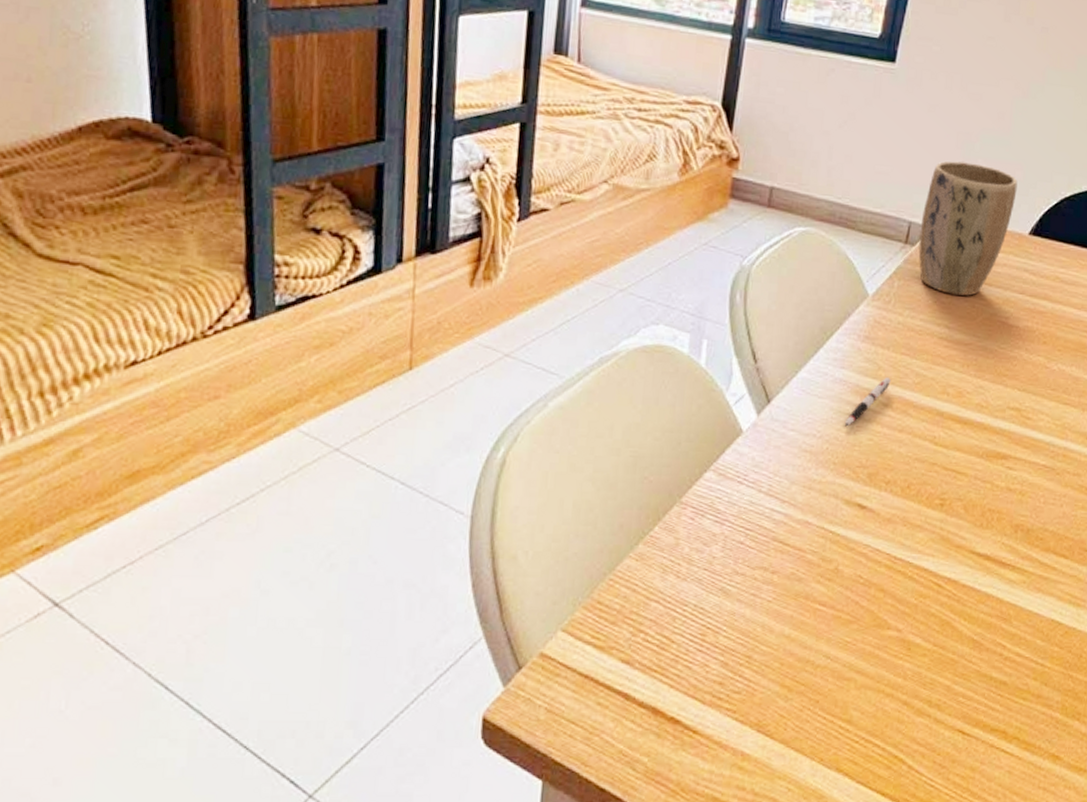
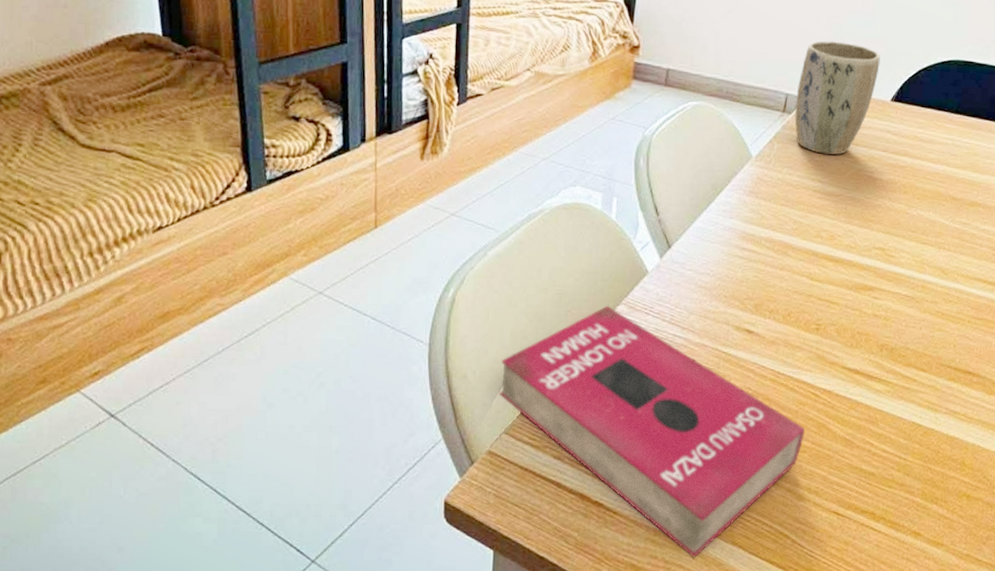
book: none [556,471,925,790] -> present [499,305,805,559]
pen: present [844,376,891,427] -> none [733,224,772,266]

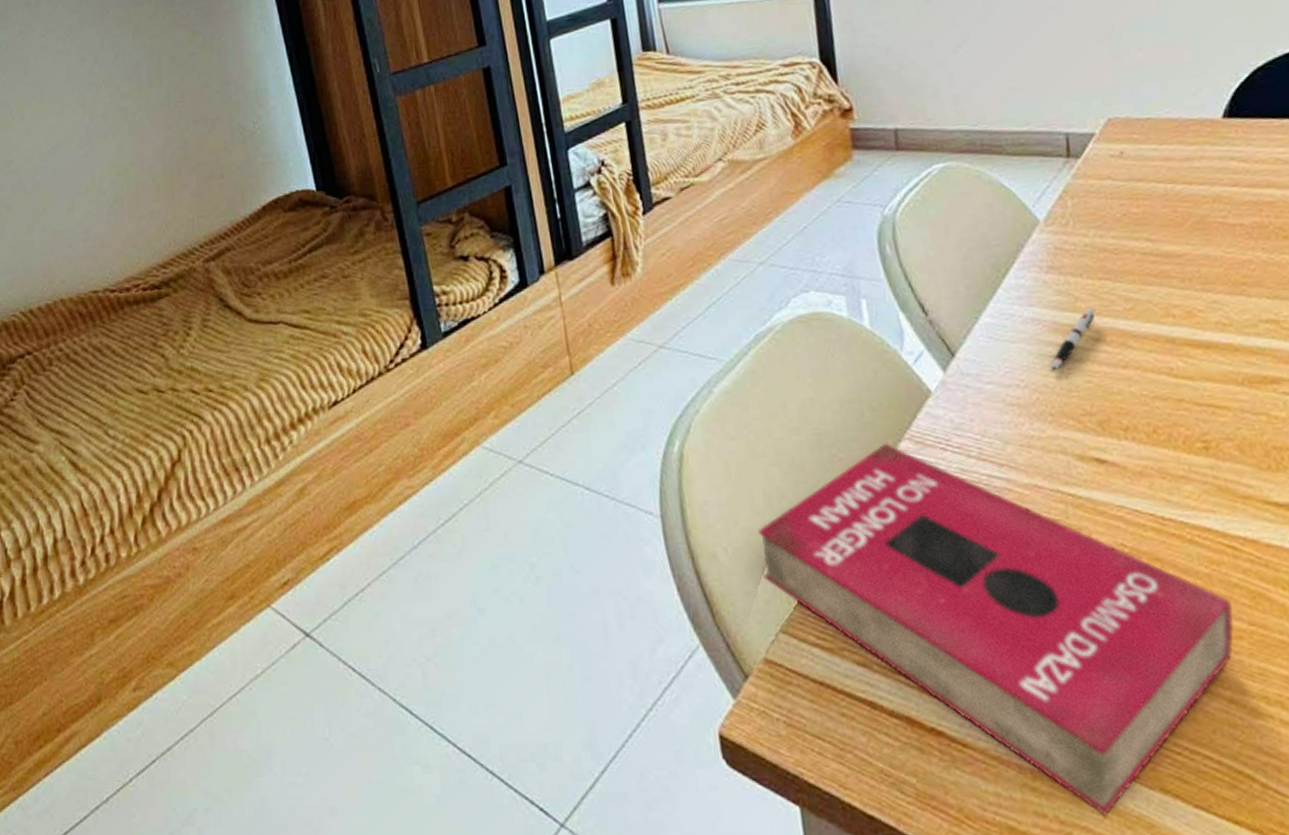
pen: none [733,224,772,266] -> present [1050,307,1095,371]
plant pot: present [794,41,880,155] -> none [1078,54,1194,203]

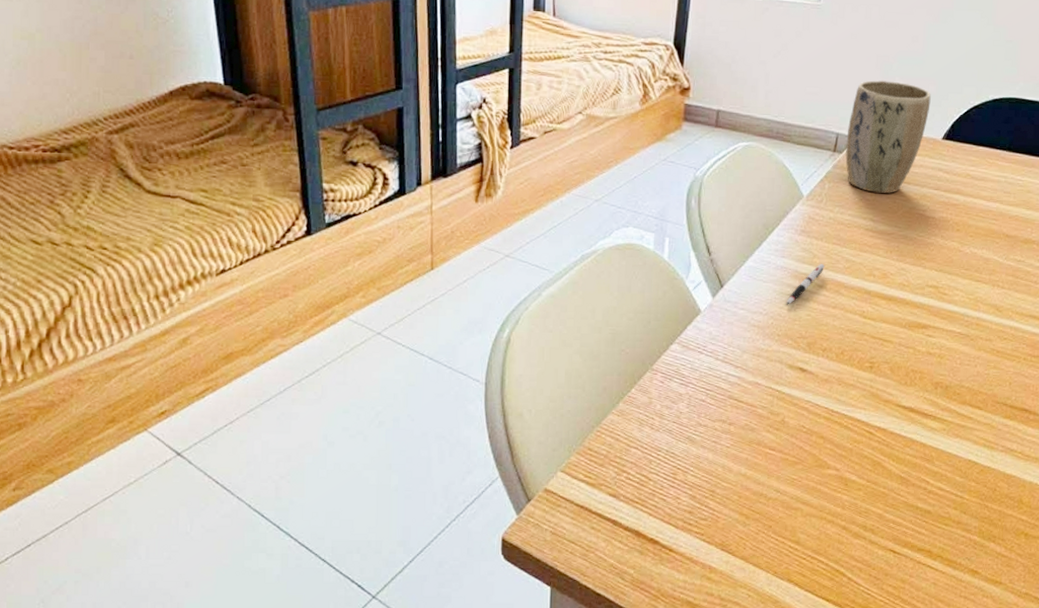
book: present [758,443,1235,817] -> none [554,344,860,596]
plant pot: none [1078,54,1194,203] -> present [845,80,931,193]

